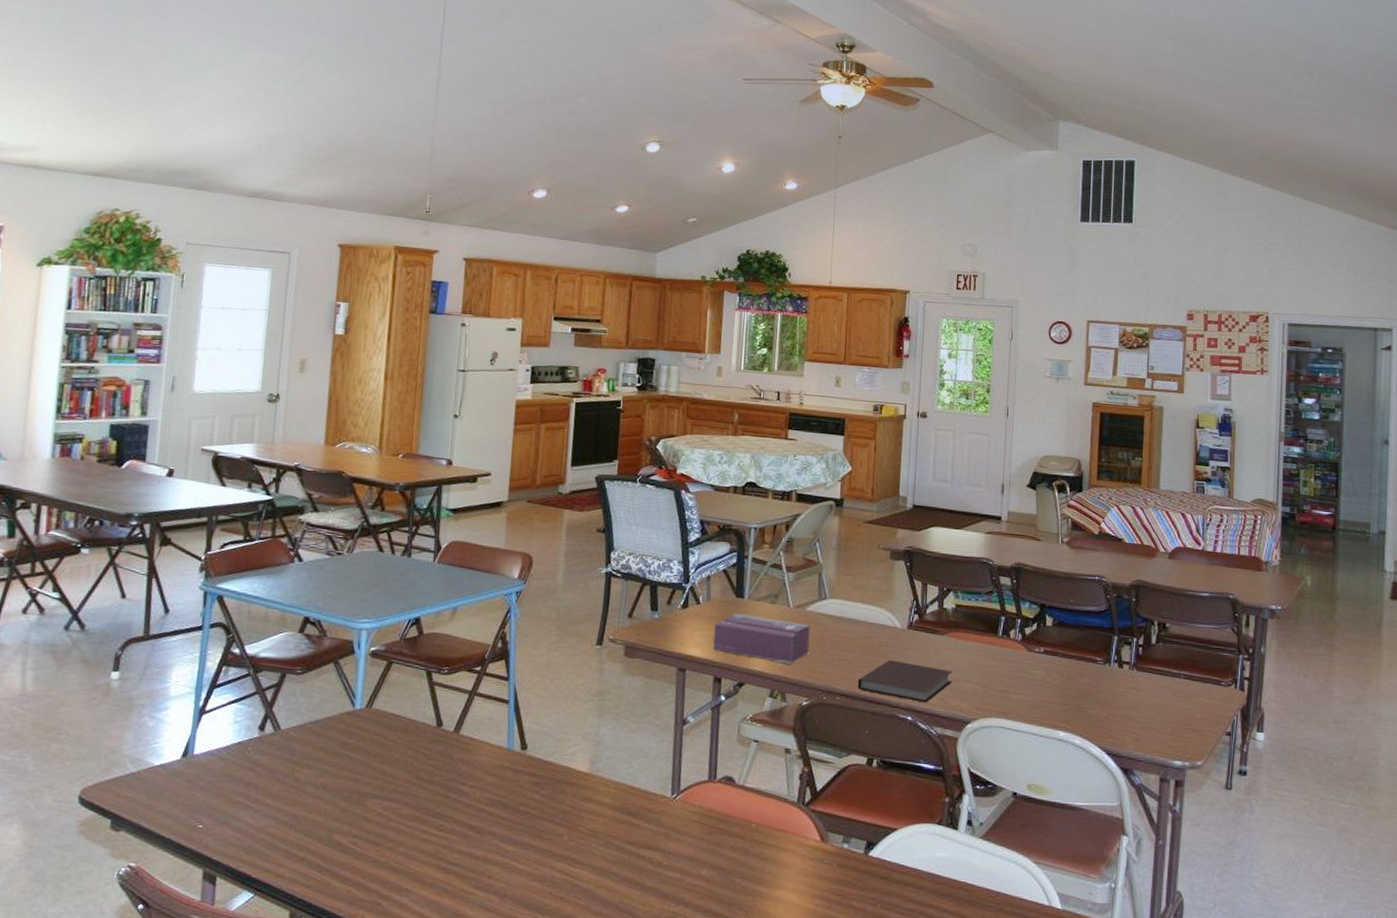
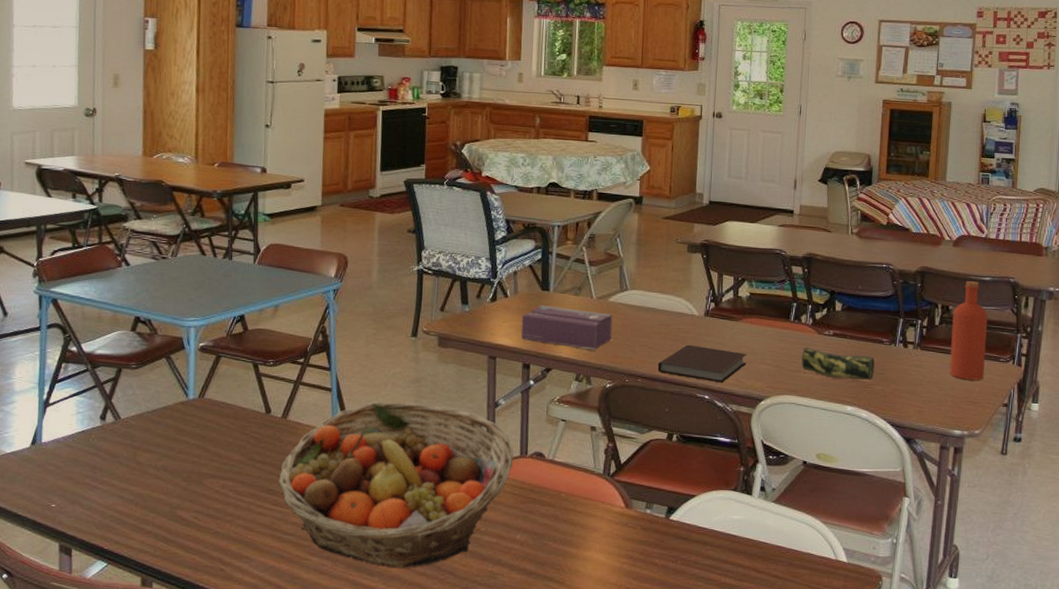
fruit basket: none [446,716,701,906] -> present [278,402,514,568]
pencil case: none [1010,664,1089,704] -> present [801,347,875,381]
bottle: none [1168,597,1207,706] -> present [949,281,988,380]

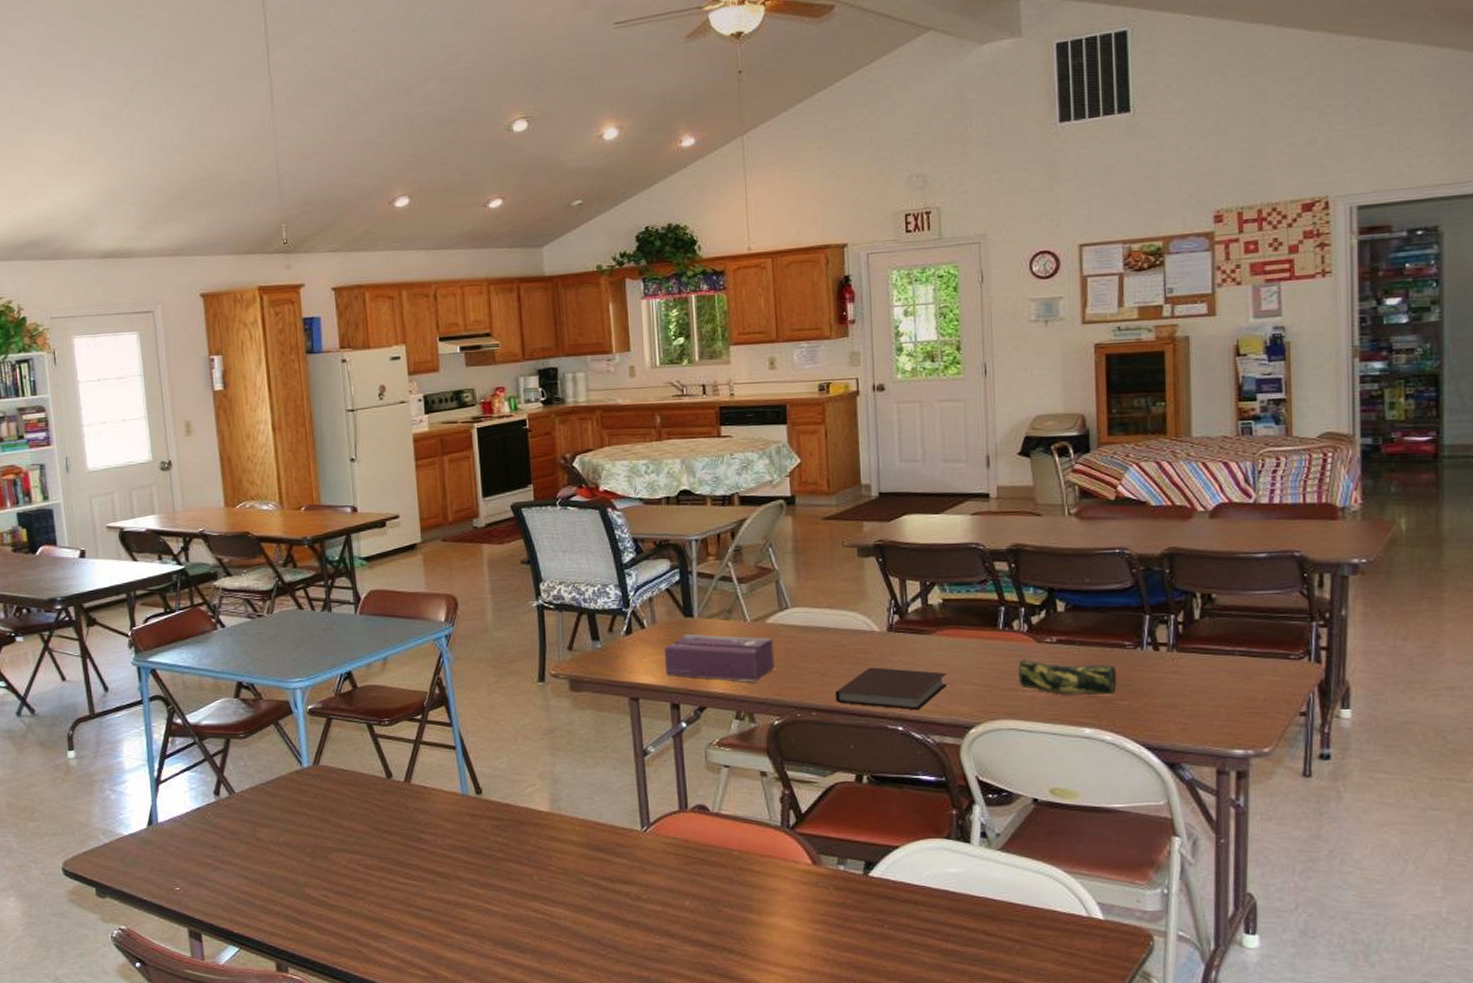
fruit basket: present [278,402,514,568] -> none [409,757,672,943]
bottle: present [949,281,988,380] -> none [1218,560,1269,685]

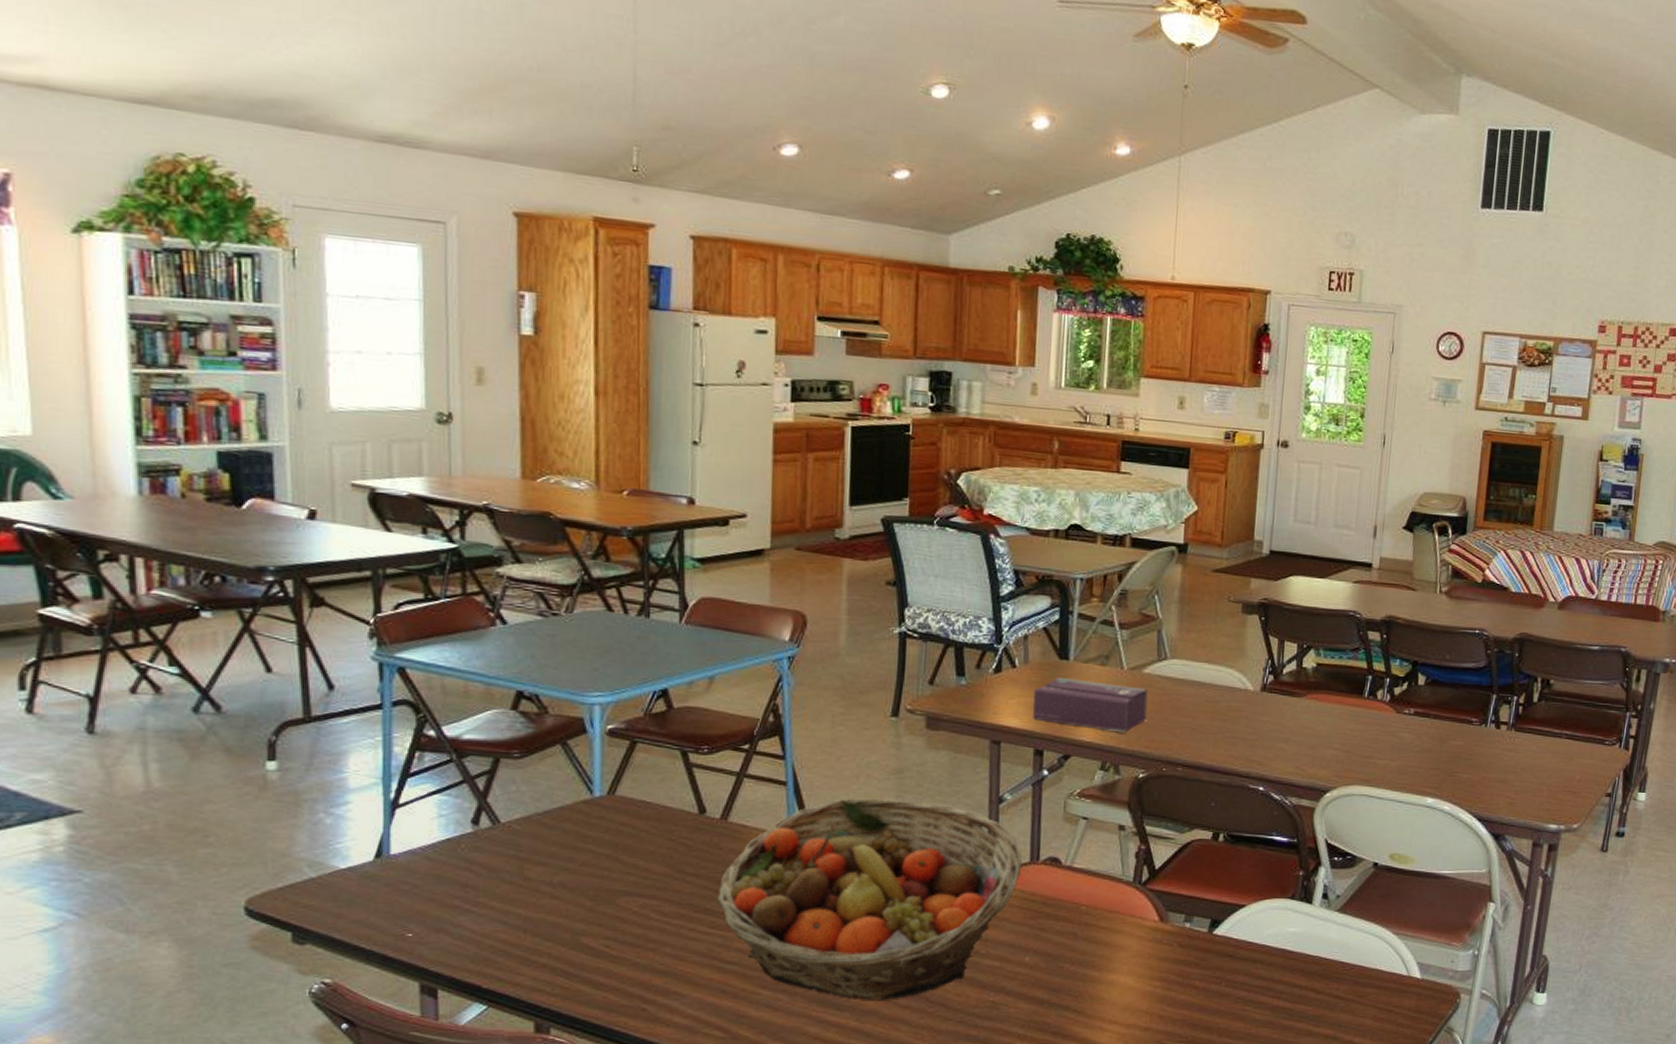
fruit basket: none [409,757,672,943] -> present [717,798,1022,1000]
notebook: present [835,667,947,711] -> none [1202,725,1311,772]
pencil case: present [1016,659,1117,695] -> none [1375,728,1462,768]

